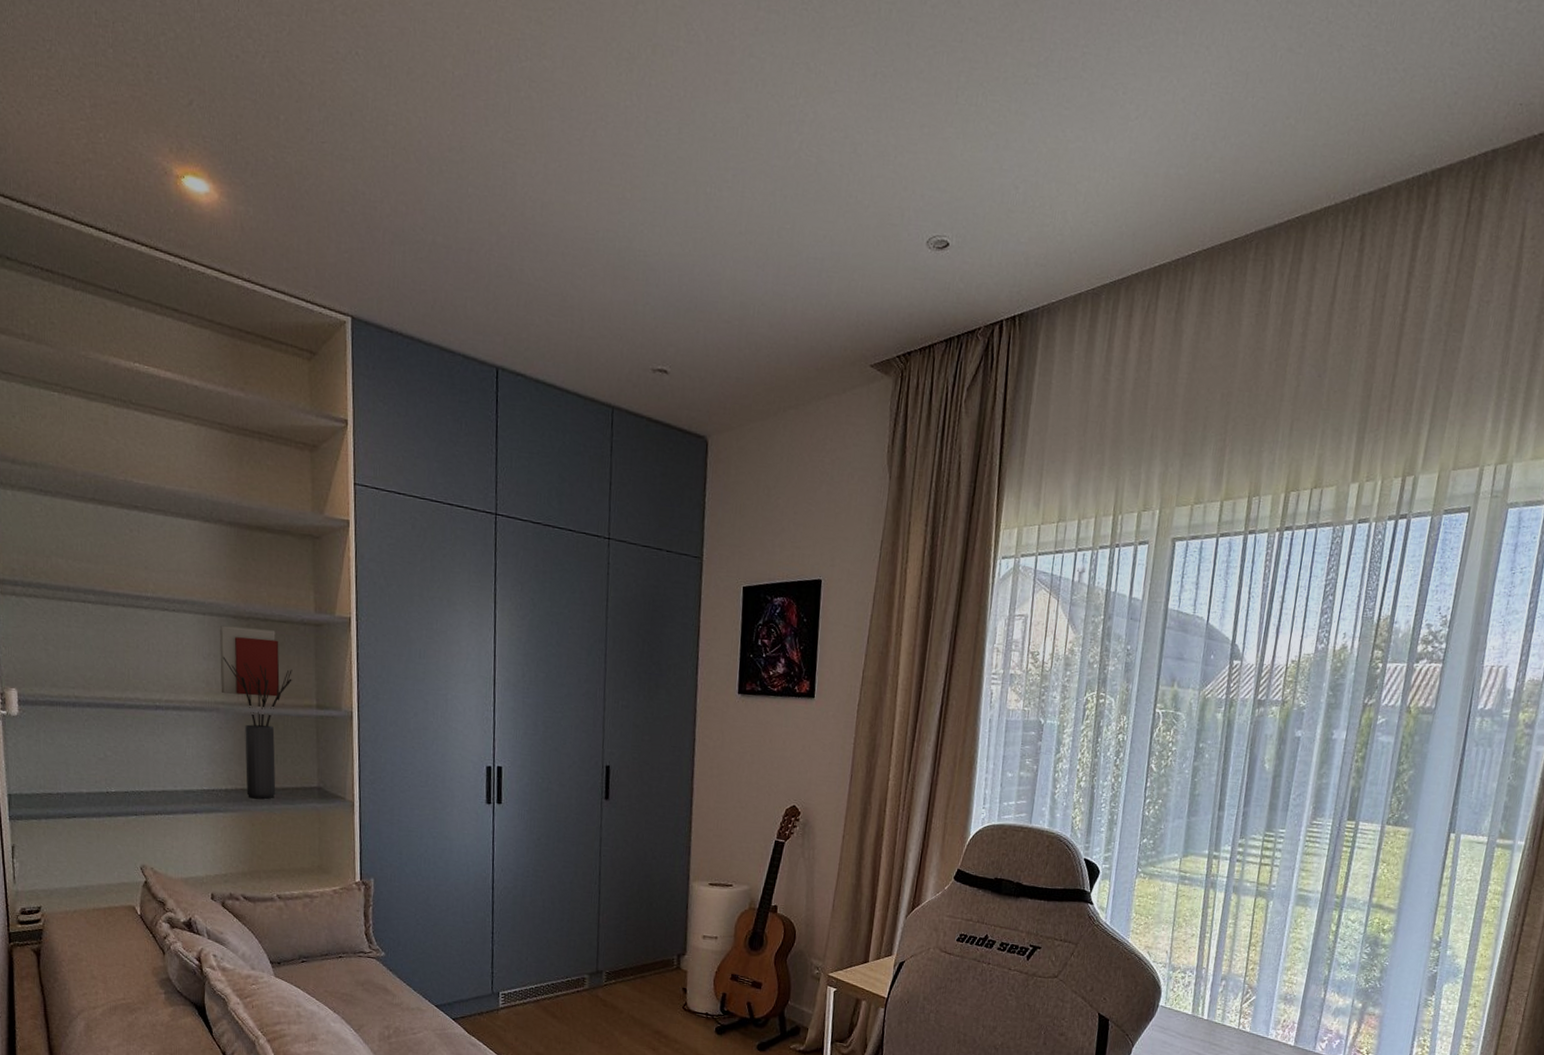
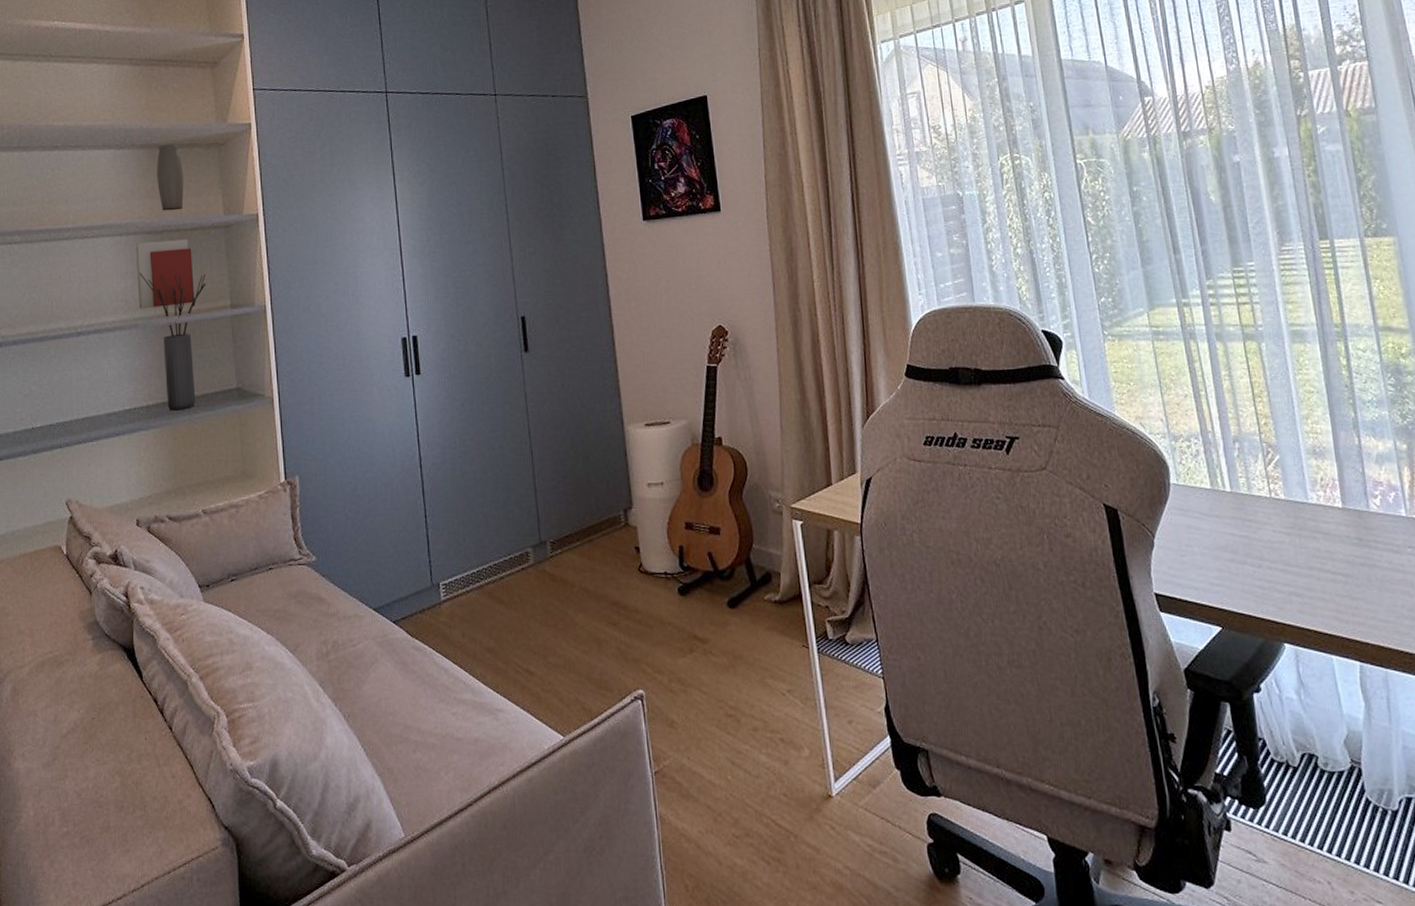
vase: none [244,526,275,599] -> present [156,144,184,211]

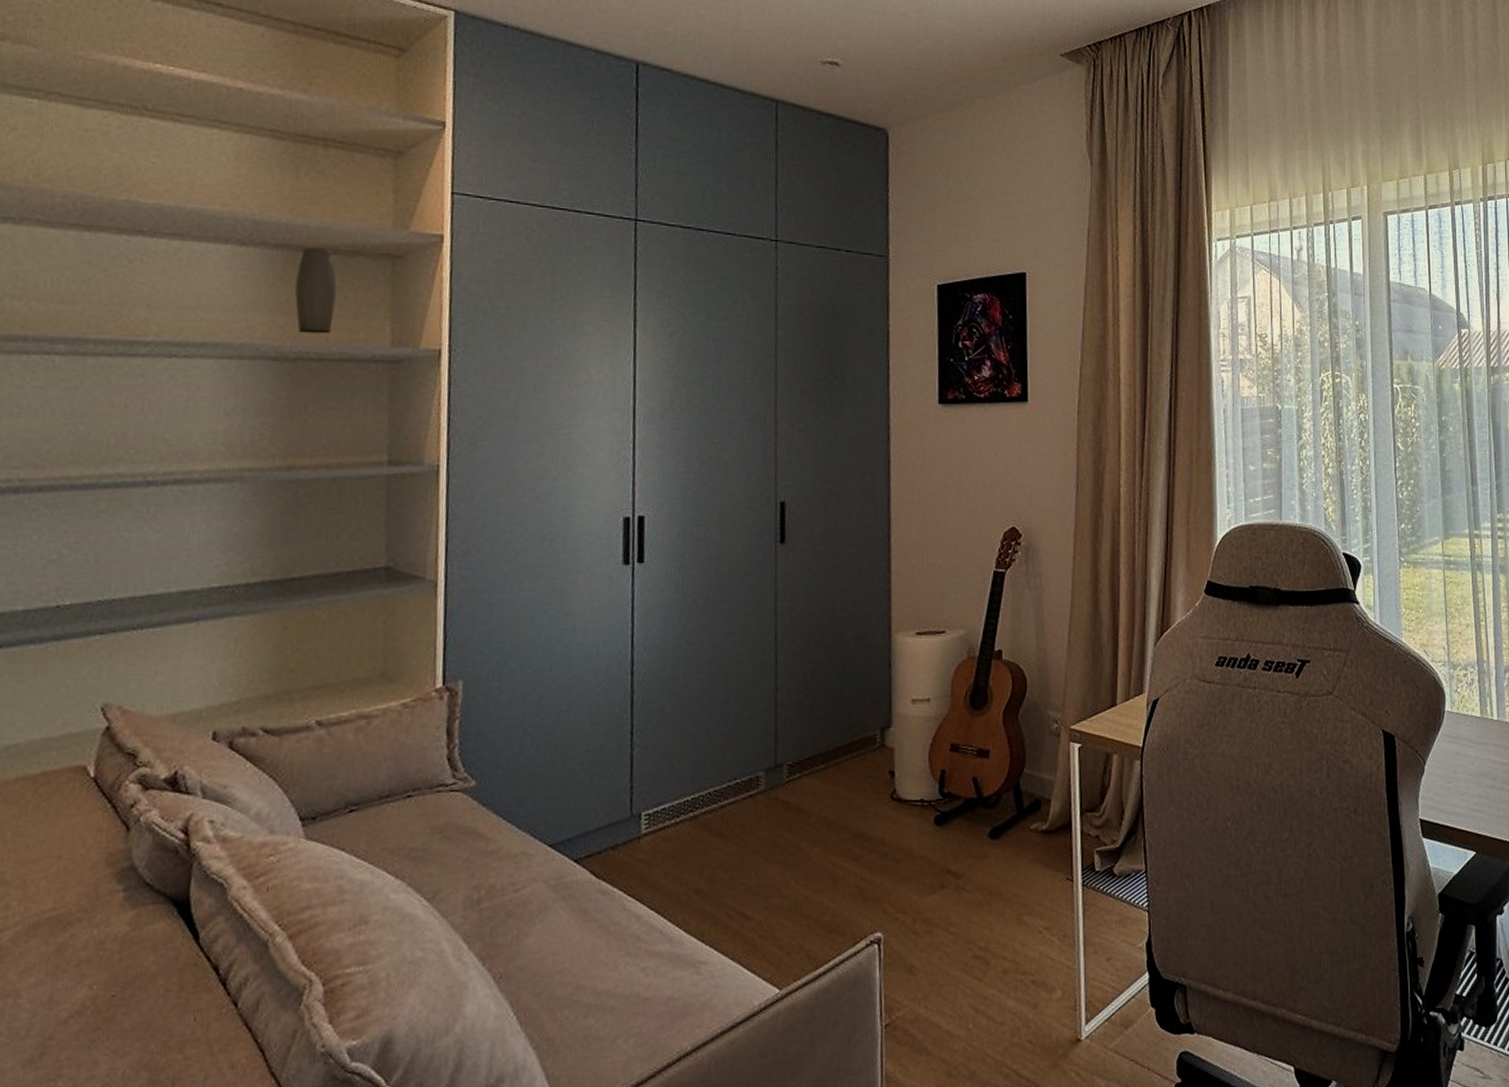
books: present [135,239,195,309] -> none [248,370,339,458]
vase: present [139,272,206,411] -> none [254,409,356,592]

